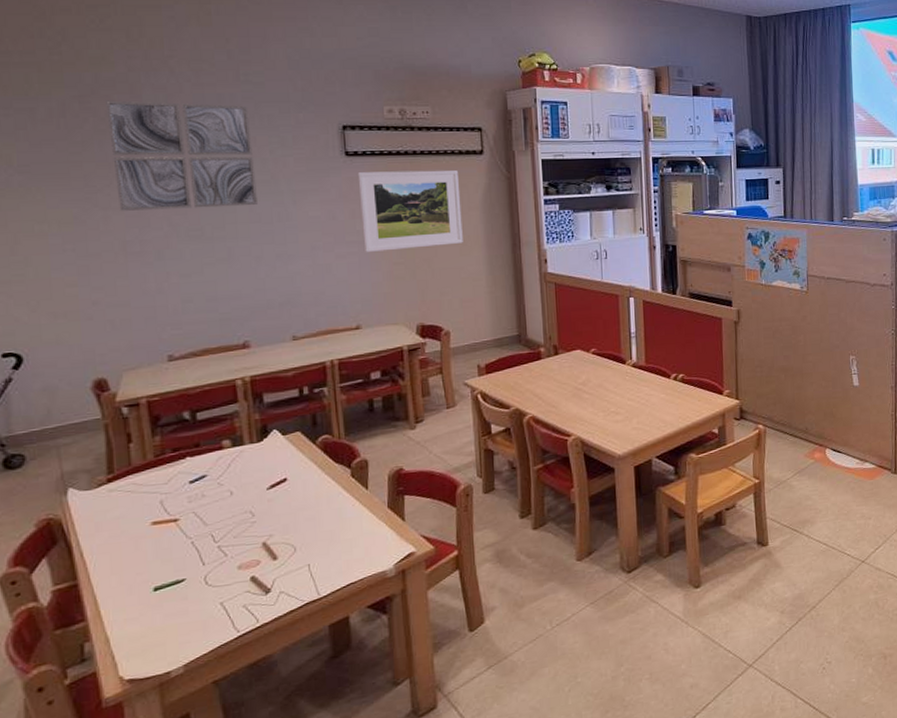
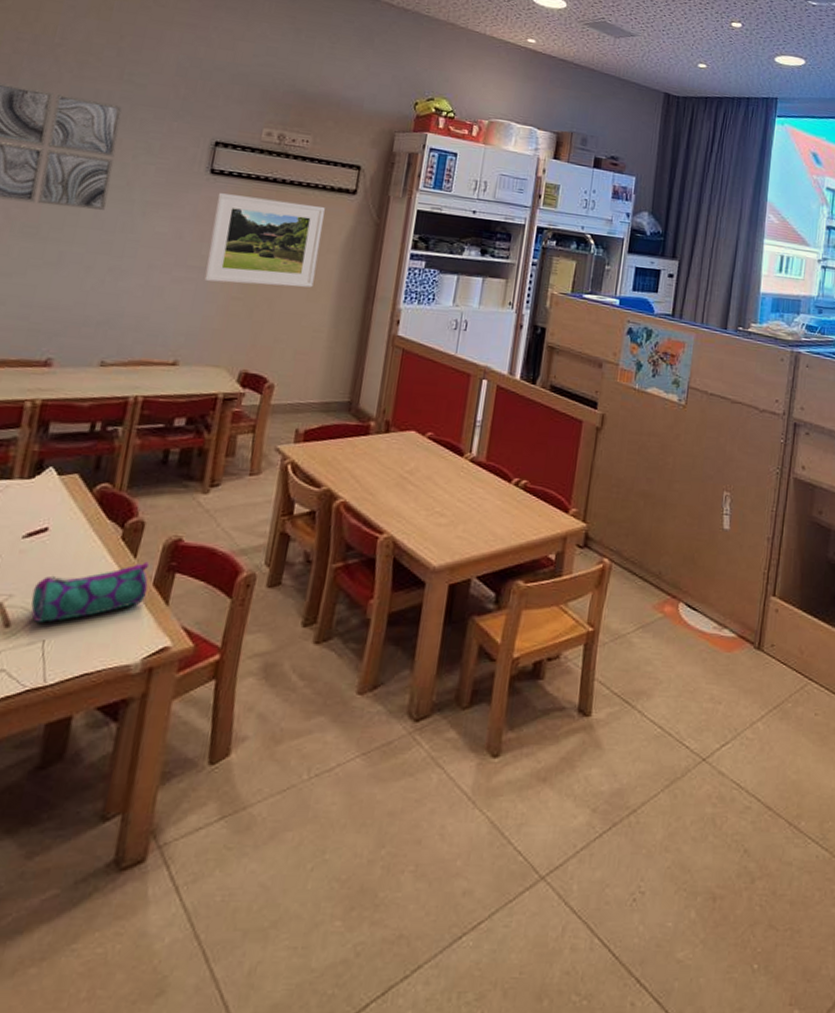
pencil case: none [288,490,384,552] -> present [31,561,149,623]

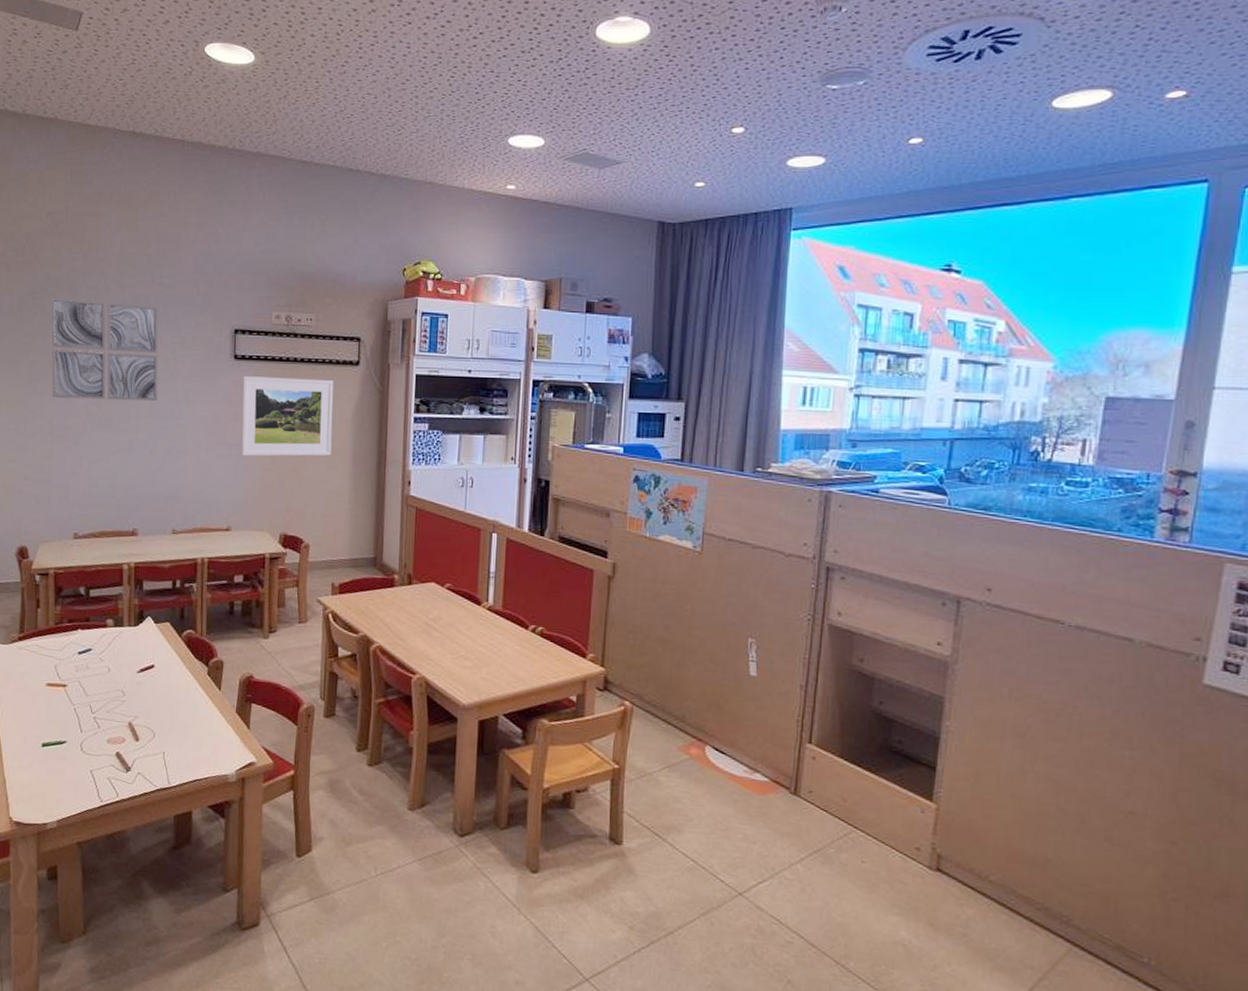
pencil case: present [31,561,149,623] -> none [150,693,232,739]

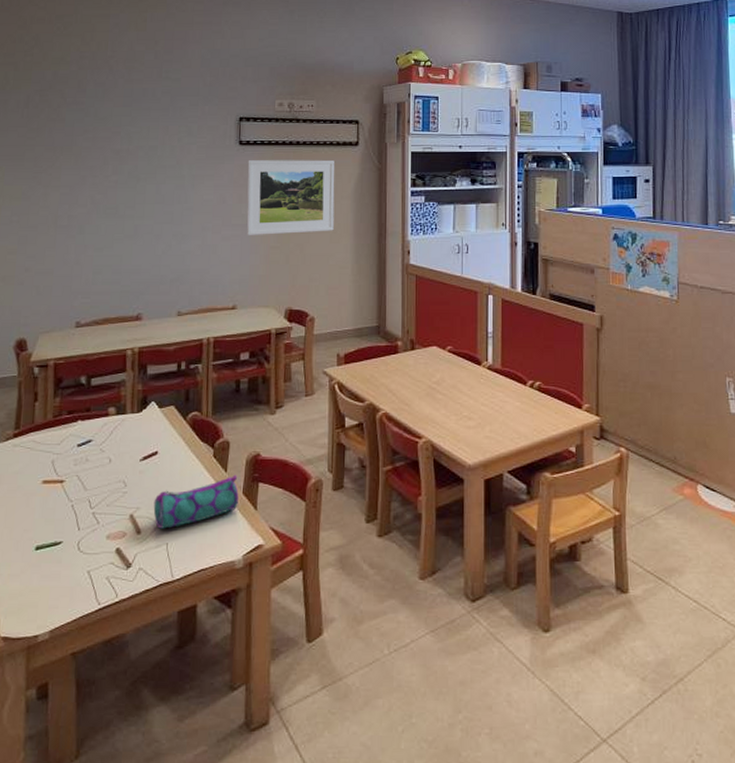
wall art: present [51,298,159,402] -> none [56,94,166,189]
pencil case: none [150,693,232,739] -> present [153,474,239,529]

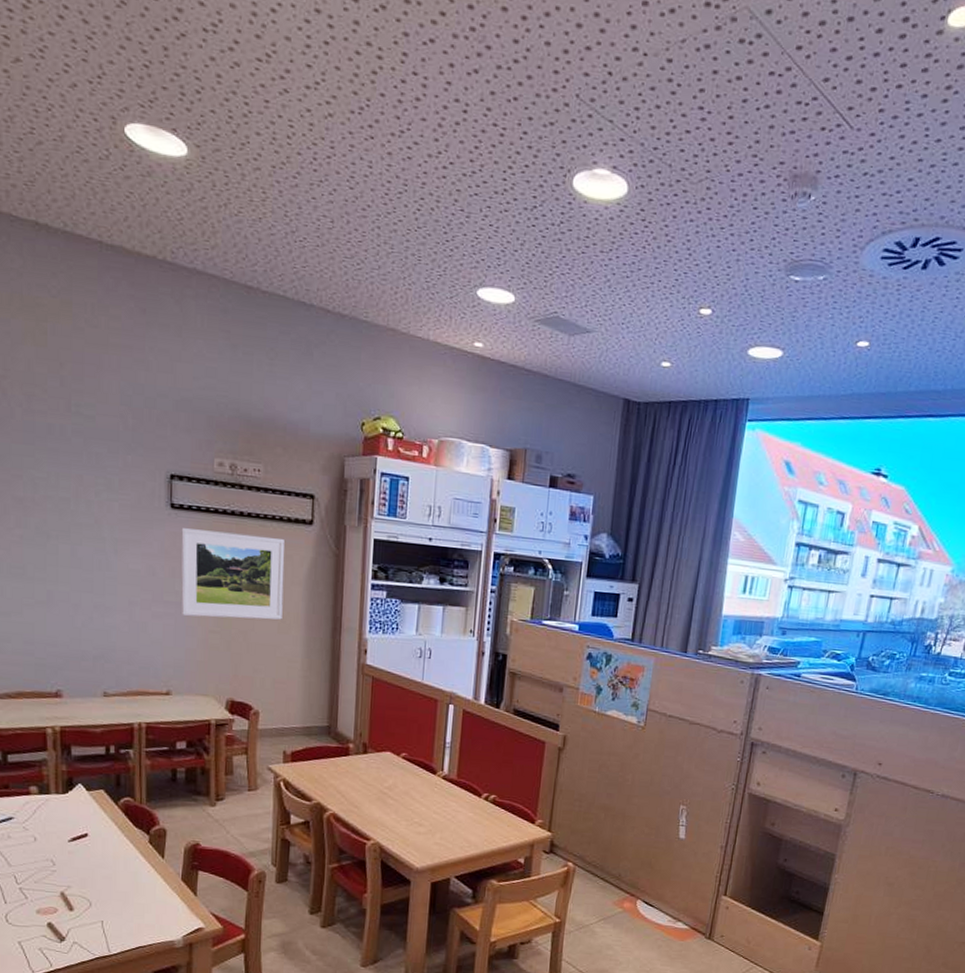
pencil case: present [153,474,239,529] -> none [86,861,177,908]

